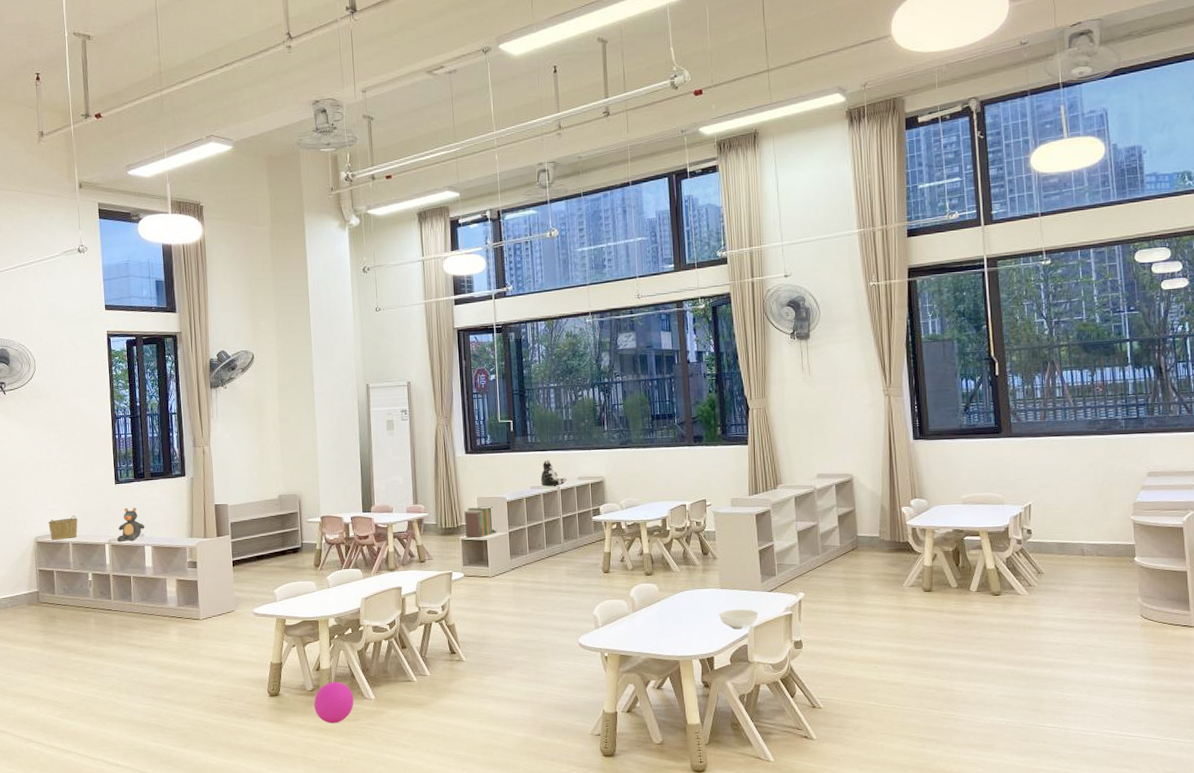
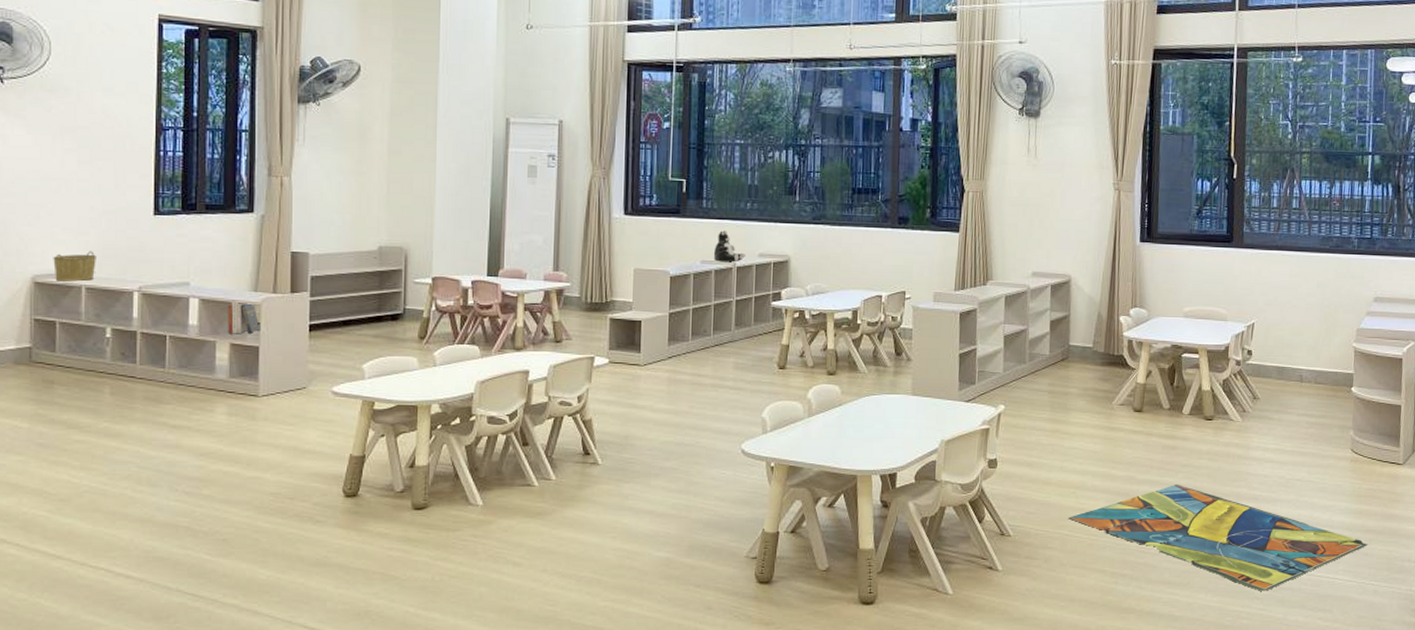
stuffed animal: present [117,507,145,542] -> none [151,246,192,291]
books: none [173,545,197,572] -> present [228,300,261,334]
ball: present [314,682,354,724] -> none [403,482,456,533]
books: present [464,506,497,538] -> none [616,279,654,318]
bowl: present [719,609,759,630] -> none [907,420,952,443]
play mat: none [873,655,1169,751] -> present [1068,483,1369,591]

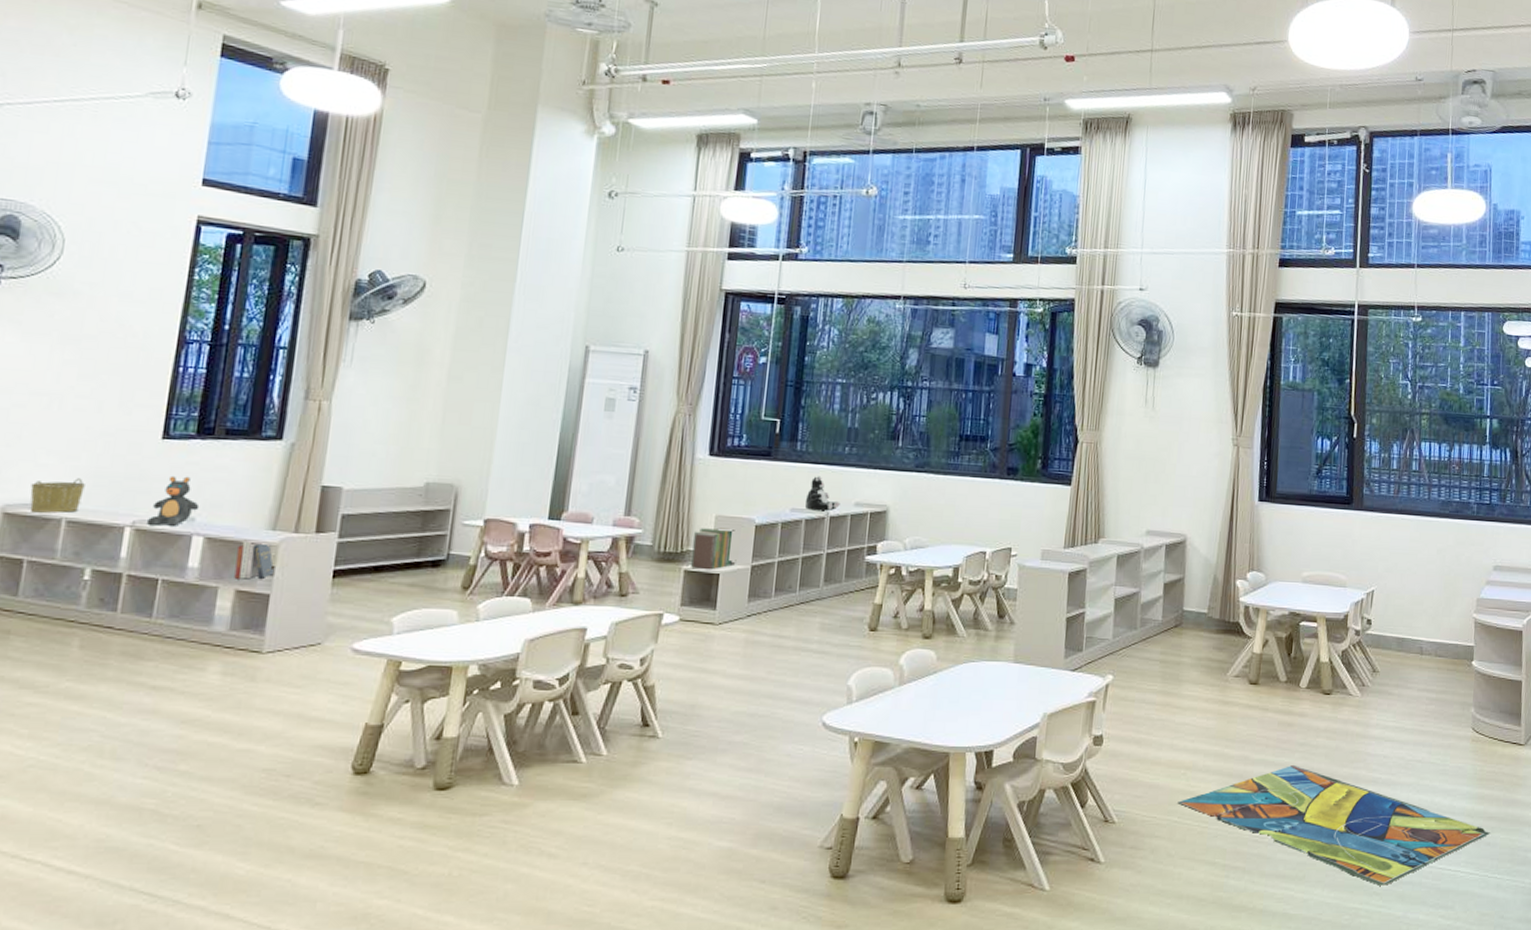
stuffed animal: none [151,246,192,291] -> present [147,475,200,527]
books: none [616,279,654,318] -> present [691,527,735,570]

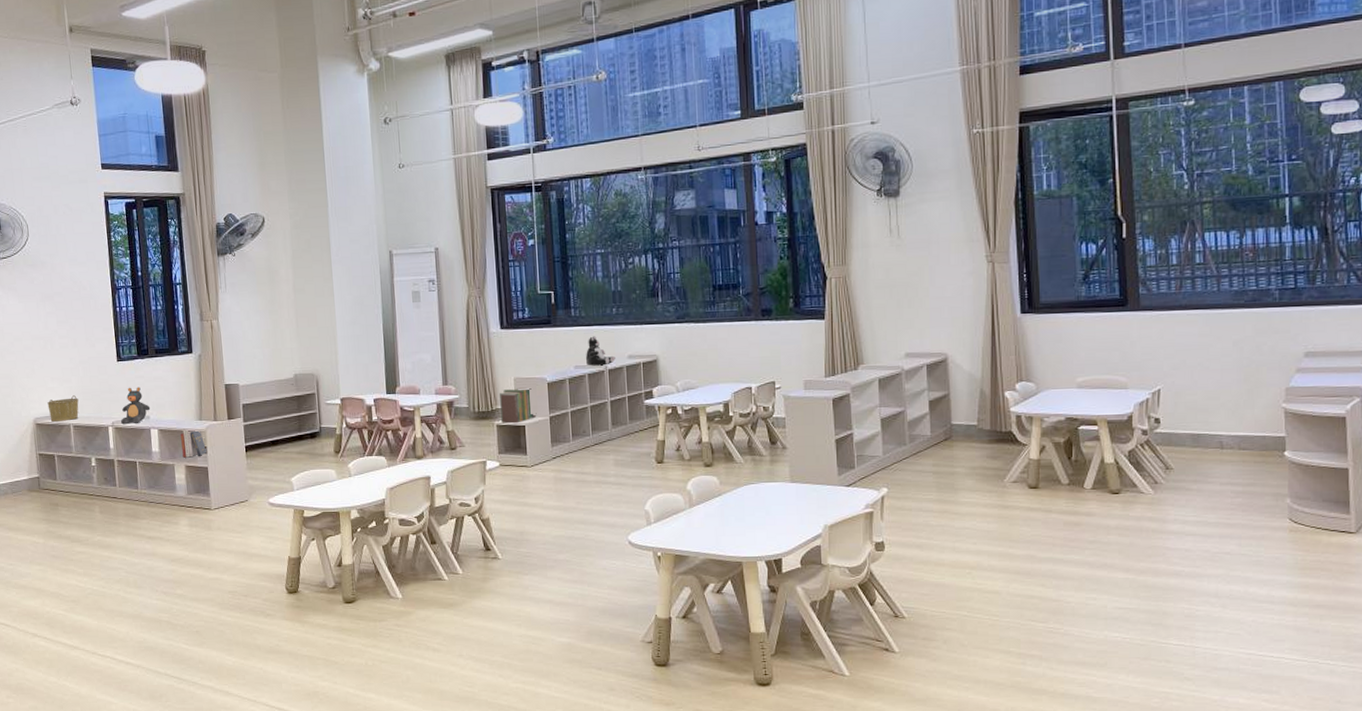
play mat: present [1177,764,1491,886] -> none [965,561,1320,672]

